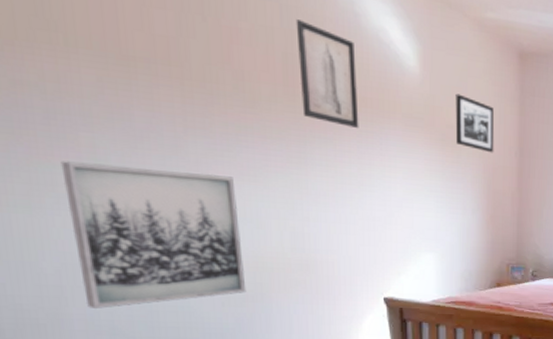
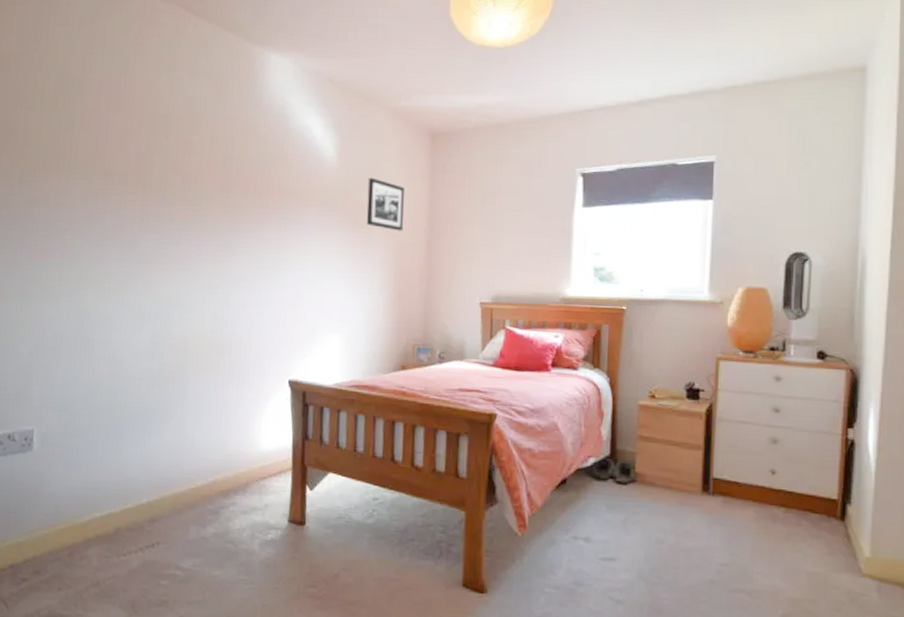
wall art: present [60,161,247,309] -> none [45,259,172,387]
wall art: present [295,19,359,129] -> none [233,128,282,217]

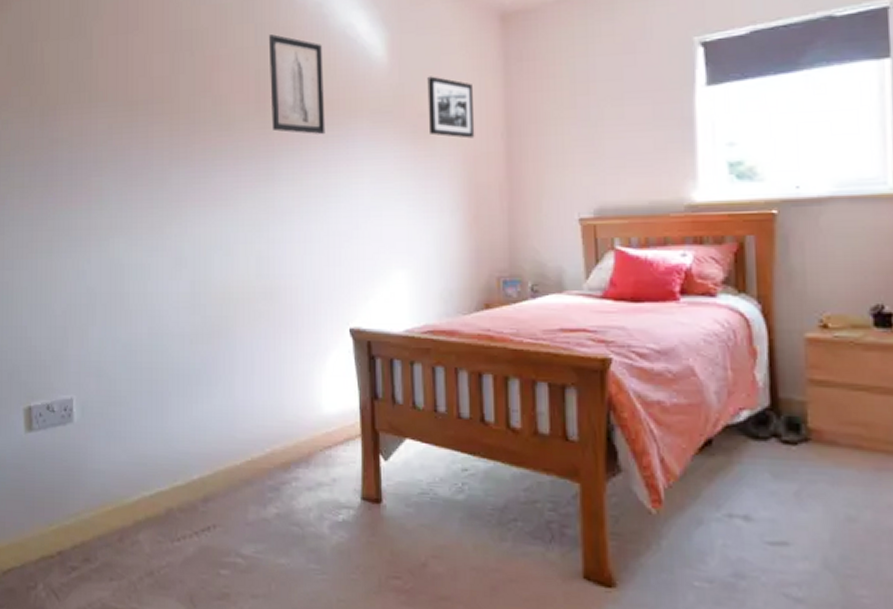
wall art: none [233,128,282,217] -> present [268,34,326,135]

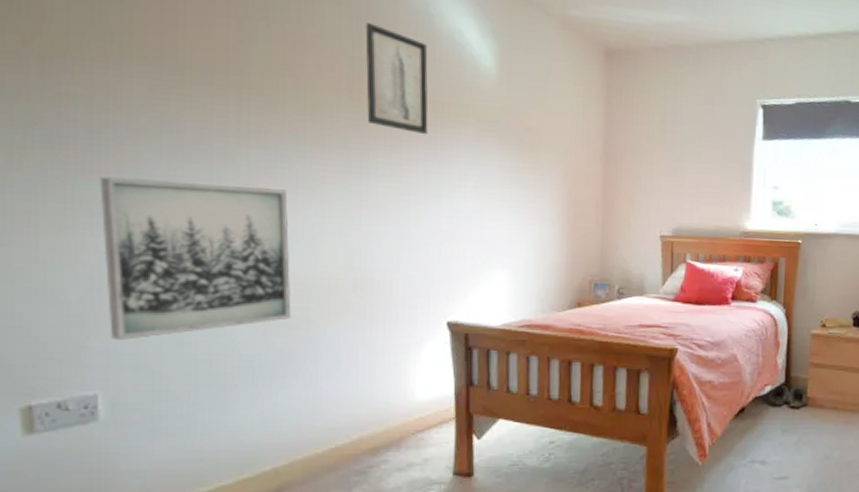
wall art: none [76,203,213,349] -> present [100,176,292,340]
picture frame: present [427,76,475,139] -> none [534,94,577,158]

